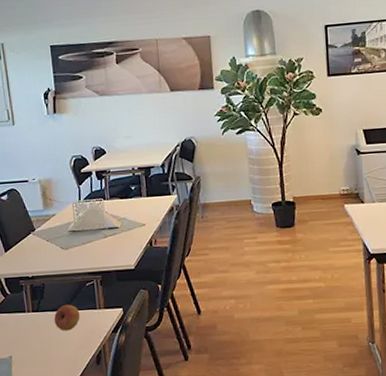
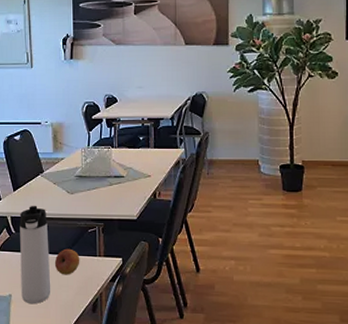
thermos bottle: none [13,264,53,363] -> present [19,205,51,303]

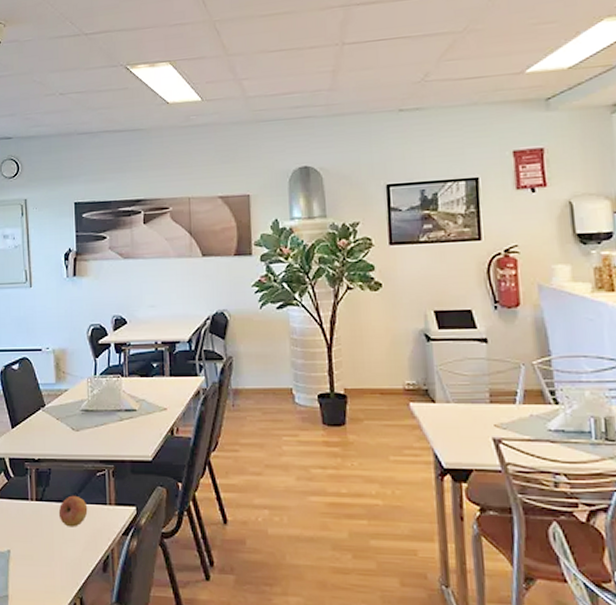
thermos bottle: present [19,205,51,303] -> none [18,444,55,561]

